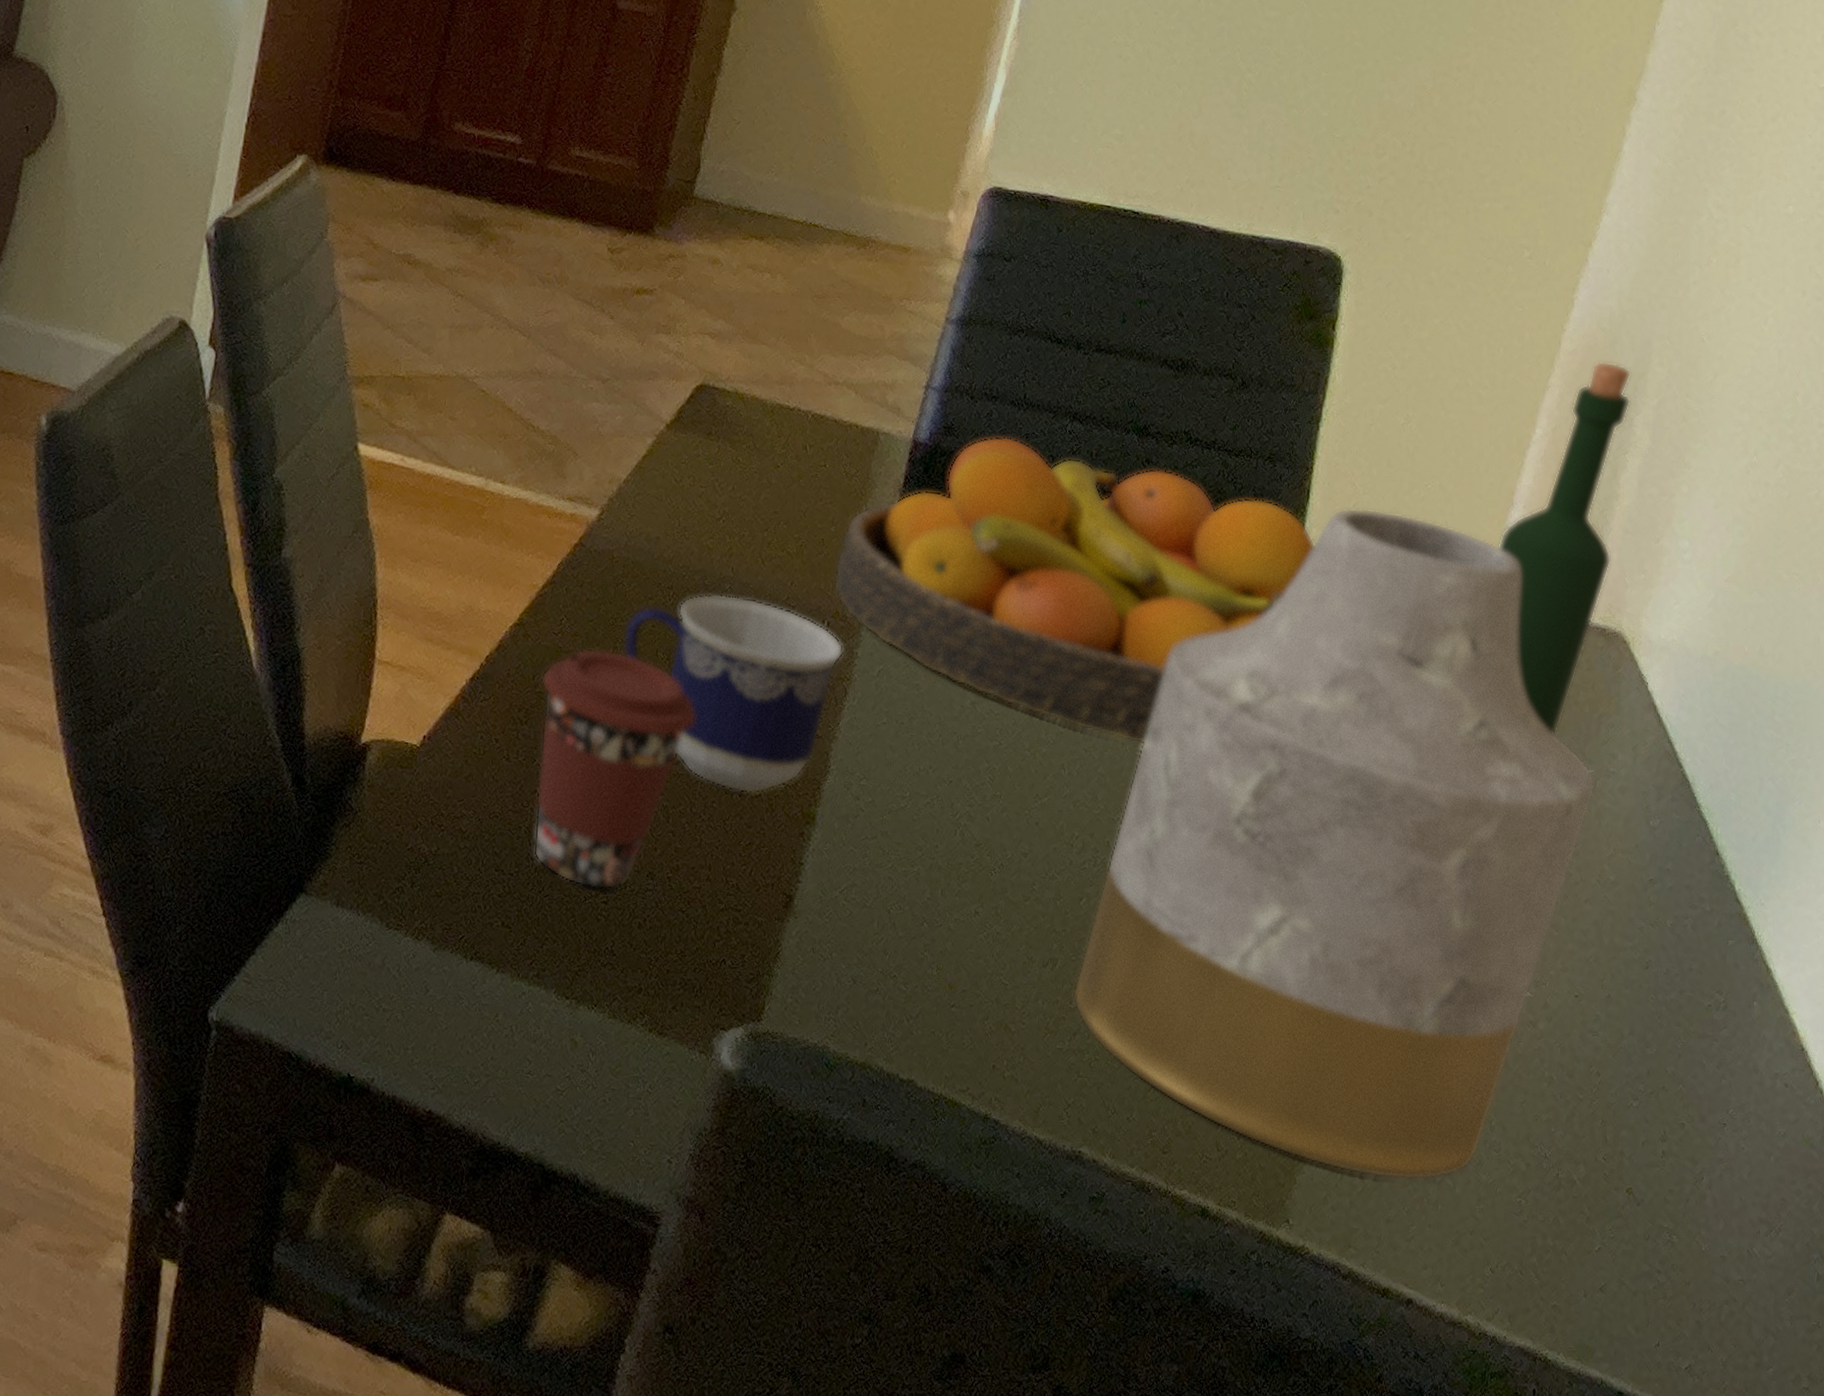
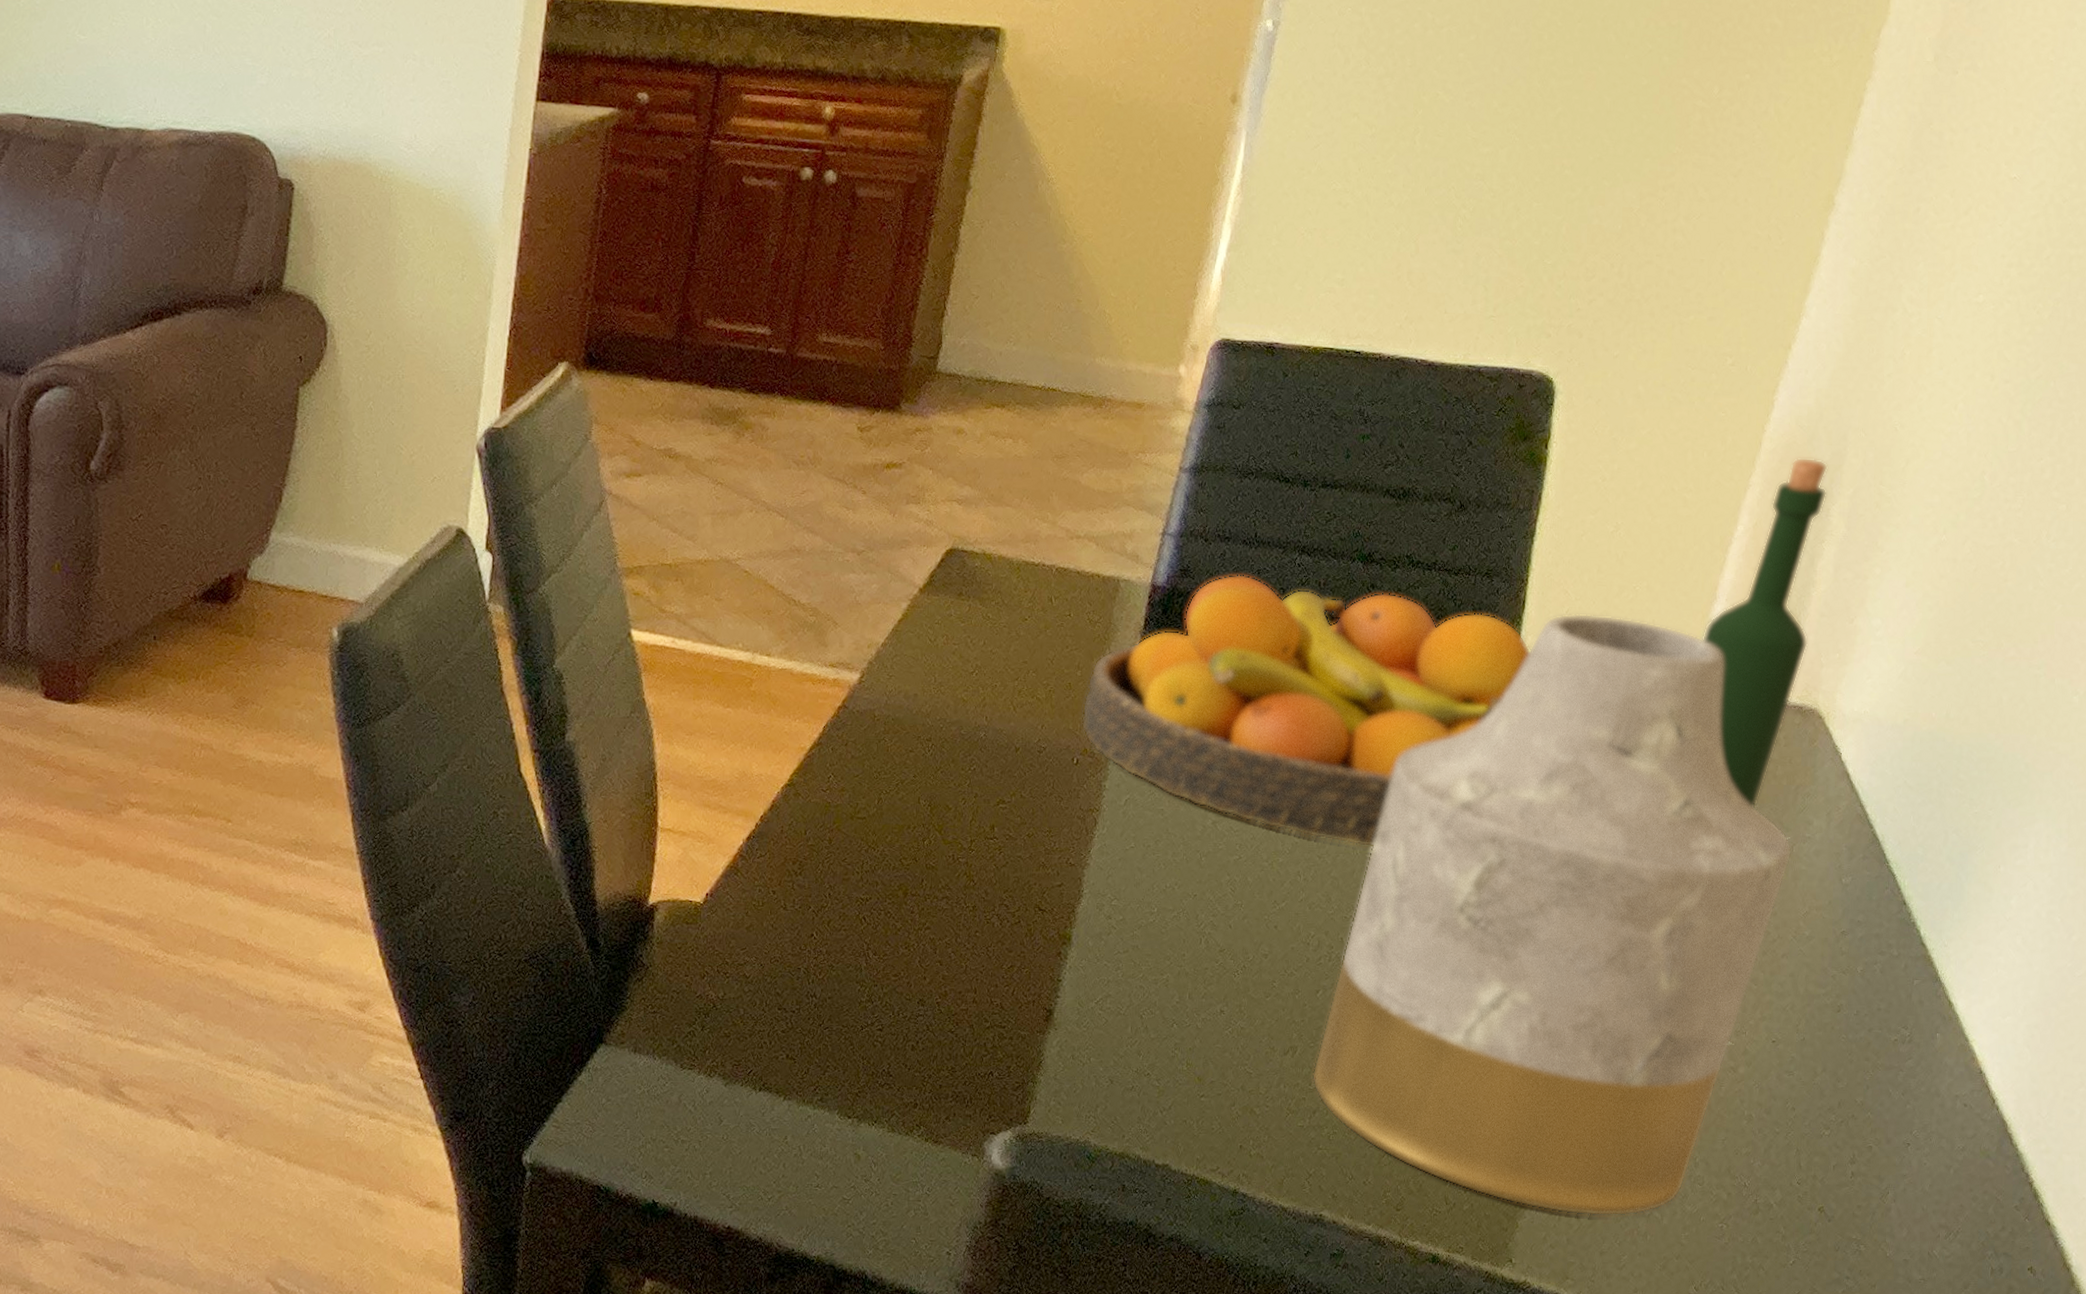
coffee cup: present [533,648,696,891] -> none [812,801,957,1019]
cup: present [623,593,844,793] -> none [888,741,1092,920]

